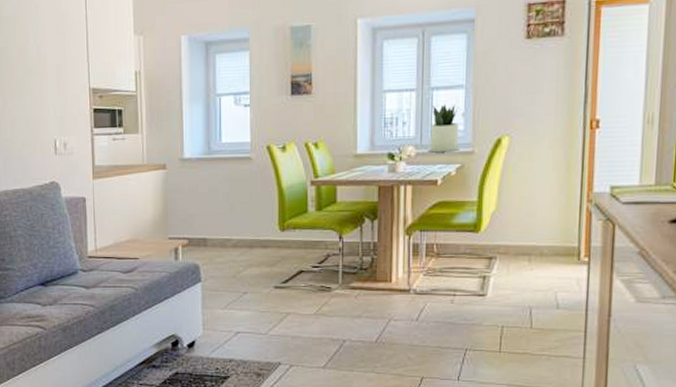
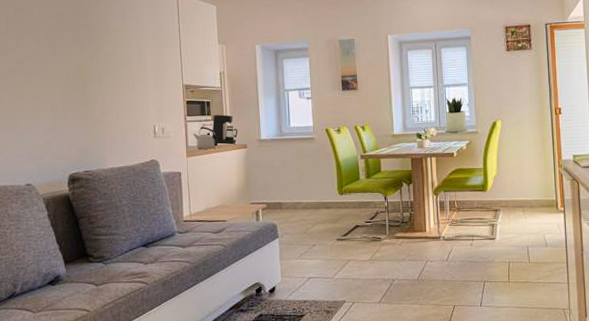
kettle: none [100,141,130,170] -> present [193,127,218,149]
coffee maker: none [124,126,155,165] -> present [212,115,238,145]

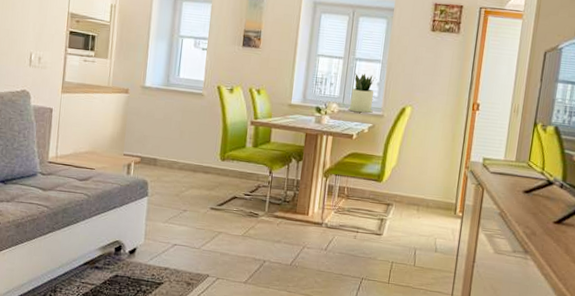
kettle: present [193,127,218,149] -> none [71,62,98,89]
coffee maker: present [212,115,238,145] -> none [92,51,121,88]

